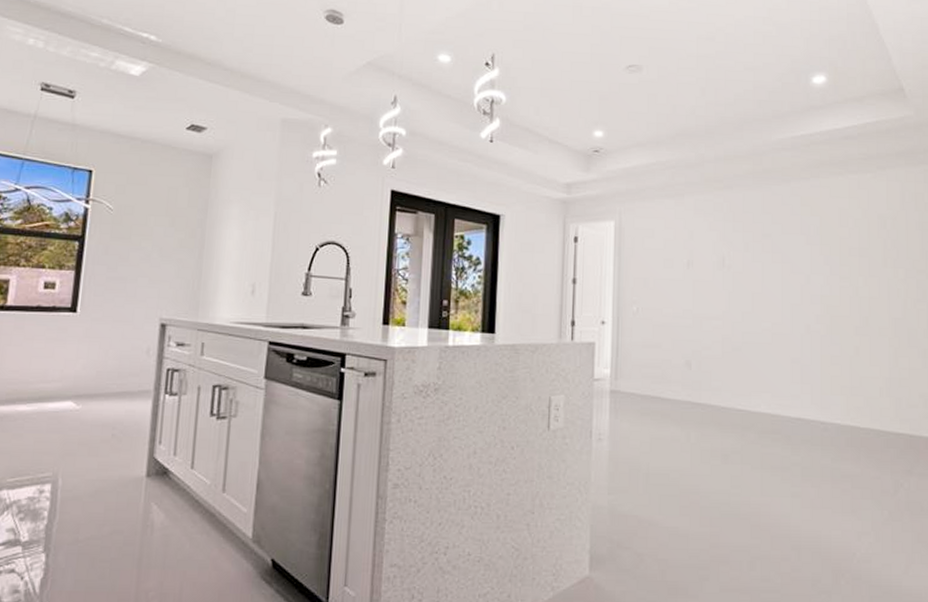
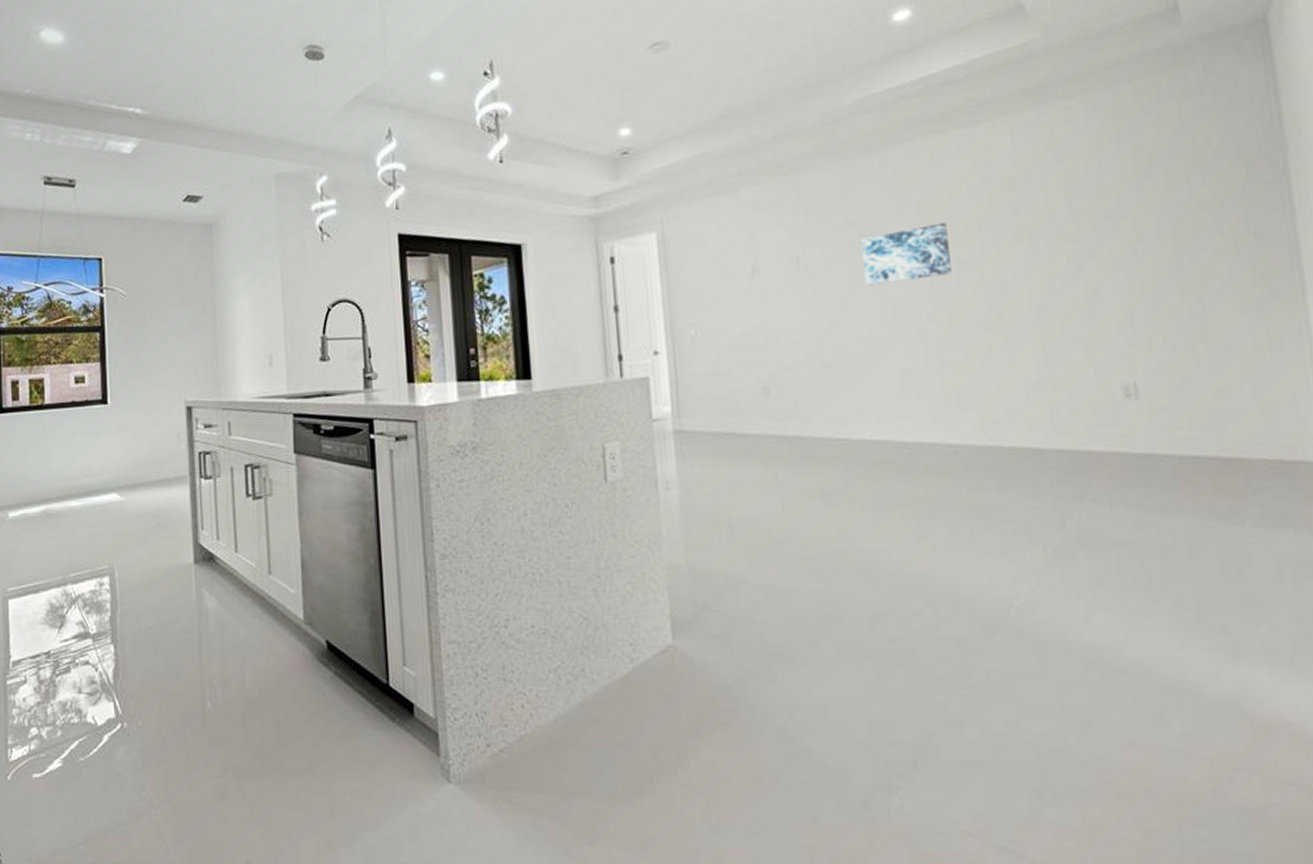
wall art: none [773,245,836,288] -> present [861,222,952,286]

